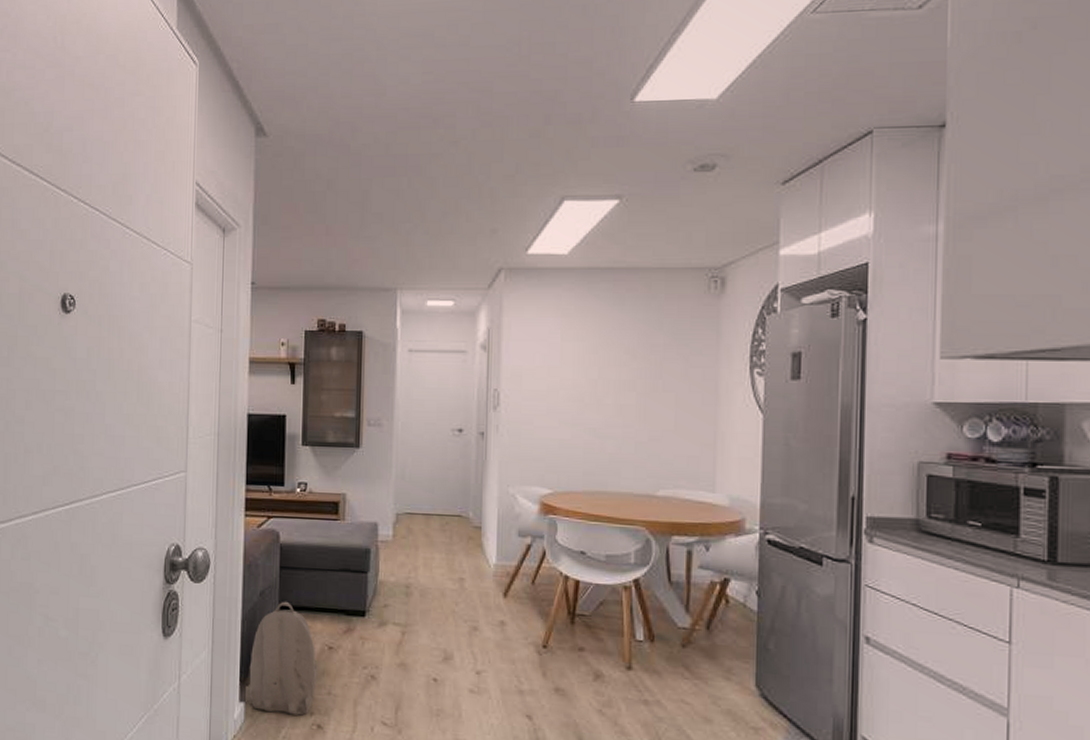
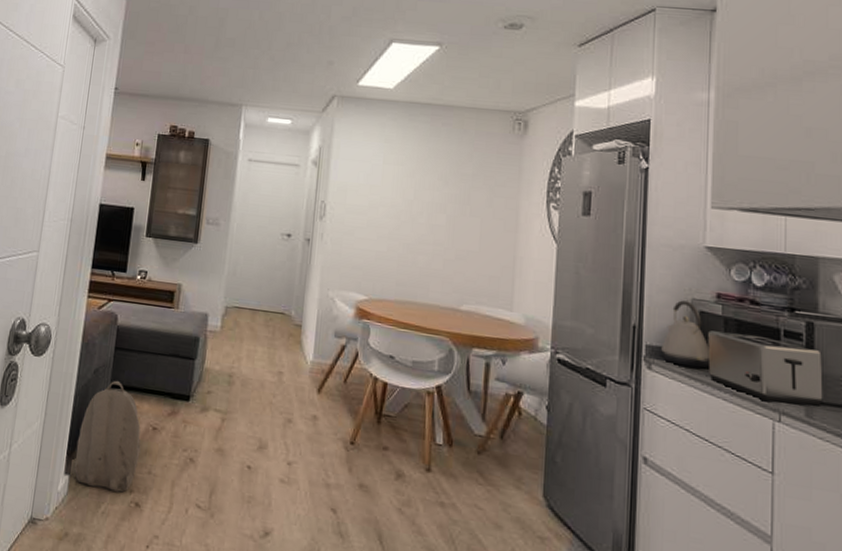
kettle: none [884,465,940,539] -> present [661,300,711,369]
toaster: none [937,494,1068,569] -> present [708,330,823,407]

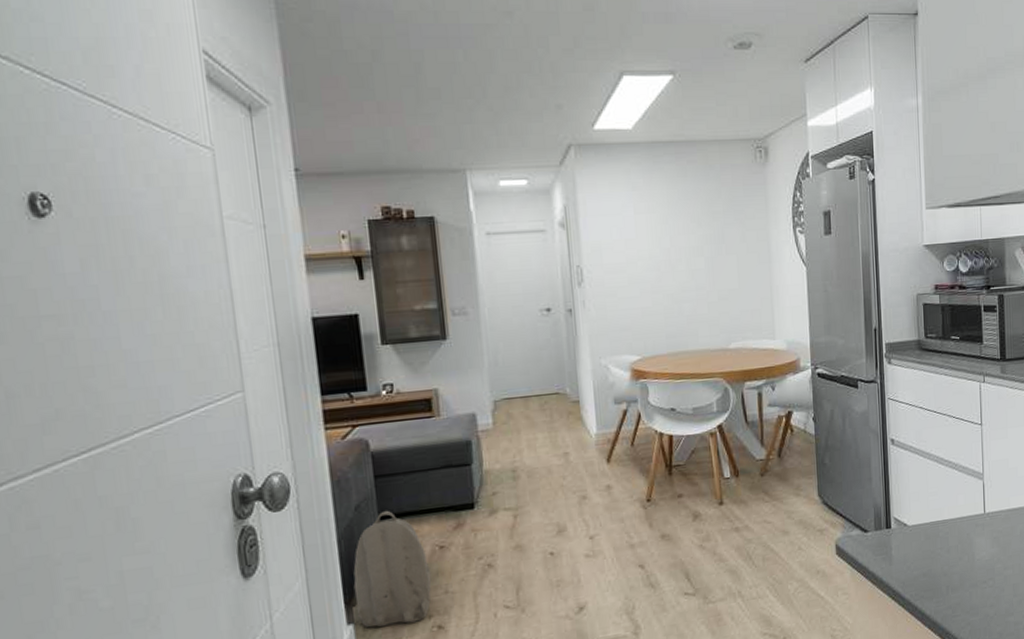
kettle: present [661,300,711,369] -> none [897,297,934,355]
toaster: present [708,330,823,407] -> none [931,314,1012,369]

